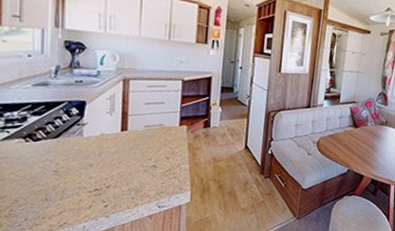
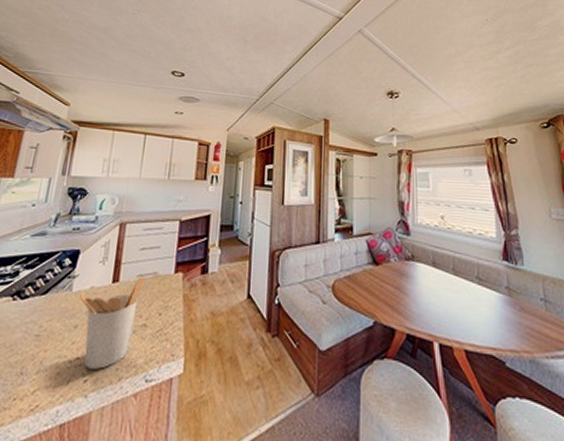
utensil holder: none [91,127,152,198] -> present [80,276,145,369]

